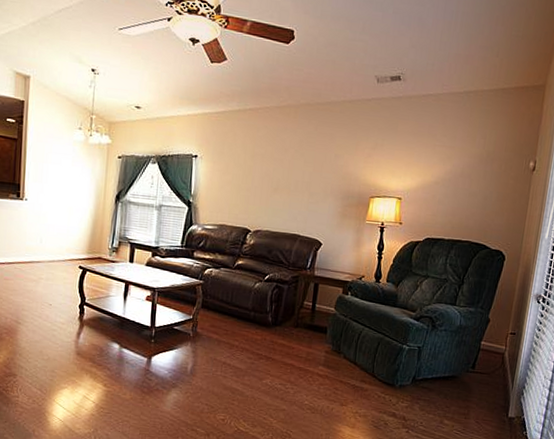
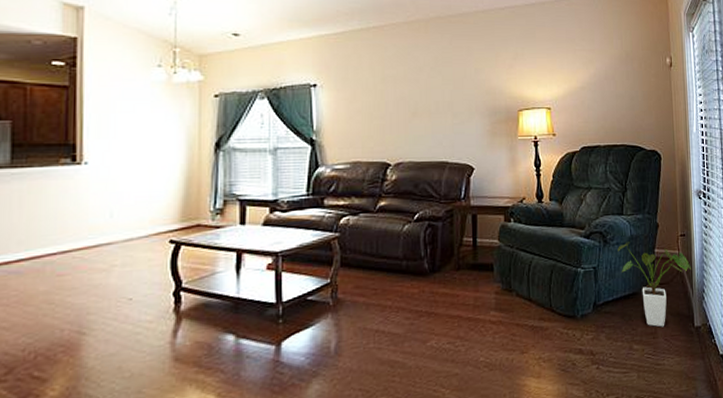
house plant: none [444,330,516,411] -> present [618,242,691,327]

